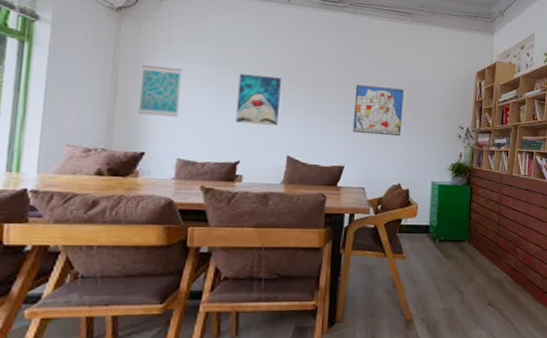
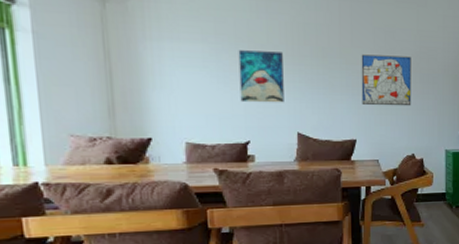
wall art: present [136,65,182,117] -> none [135,47,181,100]

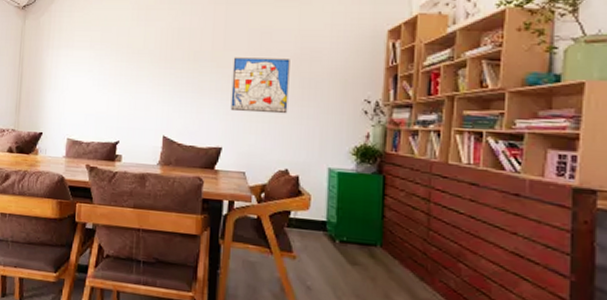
wall art: present [238,50,284,103] -> none [115,55,156,106]

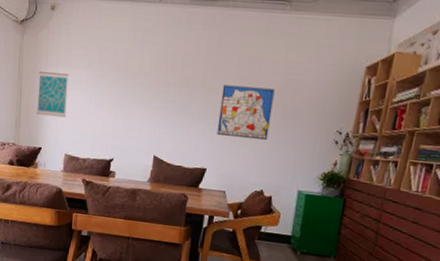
wall art: none [36,55,71,100] -> present [35,72,69,118]

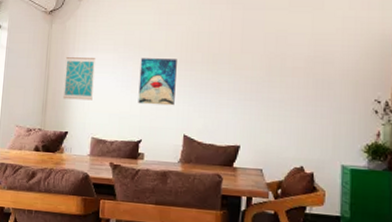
wall art: none [110,77,151,127] -> present [138,58,177,106]
wall art: present [216,85,275,141] -> none [248,60,304,114]

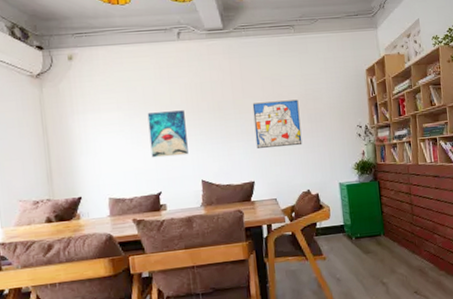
wall art: present [62,57,95,101] -> none [66,119,103,165]
wall art: none [248,60,304,114] -> present [252,99,303,149]

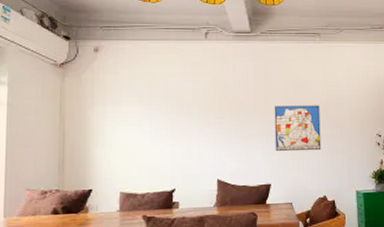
wall art: present [147,110,189,158] -> none [168,108,206,154]

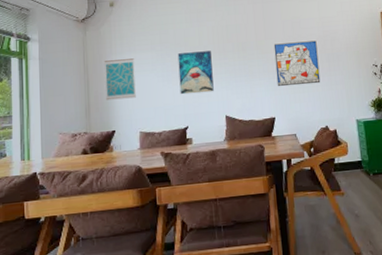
wall art: none [82,111,118,156] -> present [105,58,136,101]
wall art: none [168,108,206,154] -> present [177,51,214,95]

